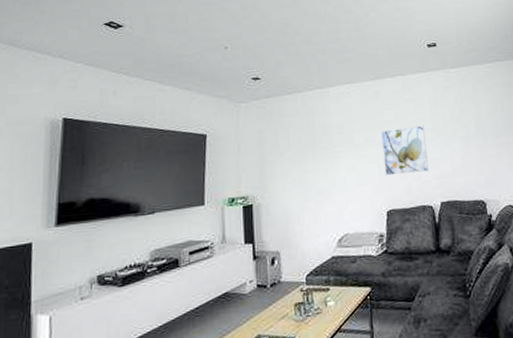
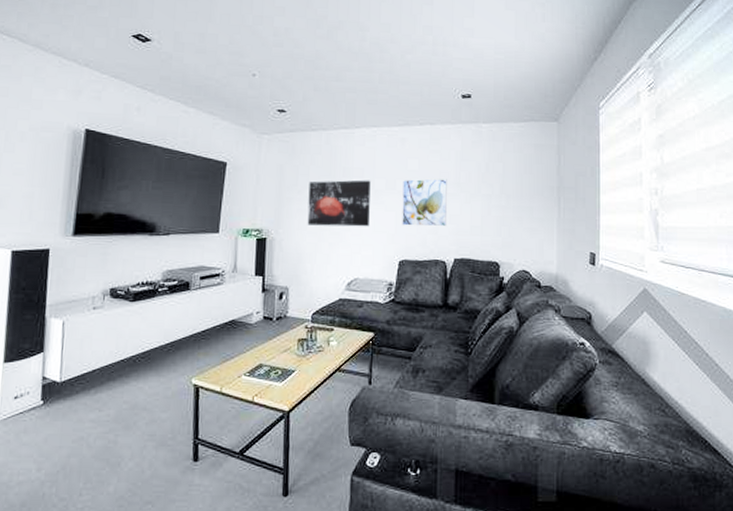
wall art: none [290,135,353,187] -> present [307,180,371,227]

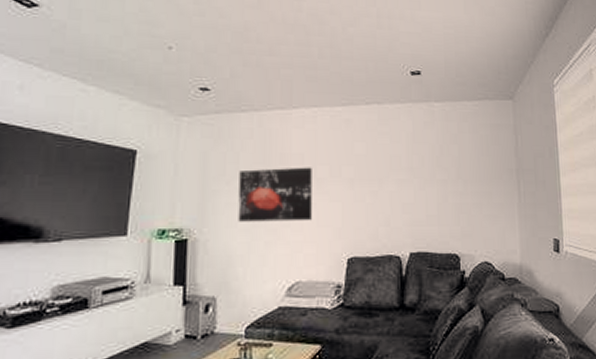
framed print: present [402,178,447,227] -> none [349,163,399,218]

